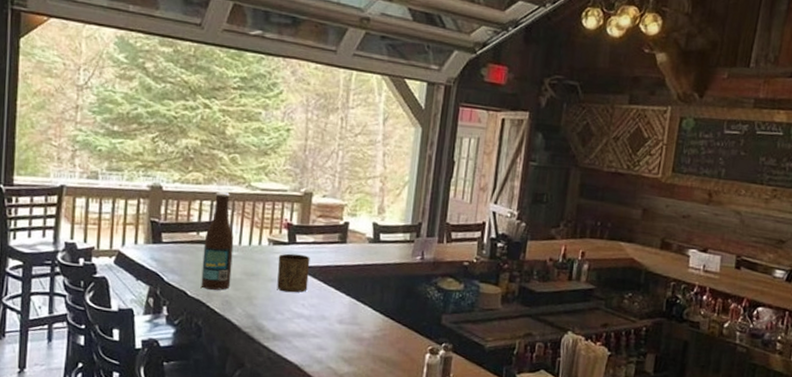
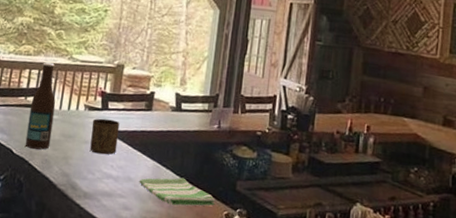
dish towel: none [334,313,419,344] -> present [139,177,215,207]

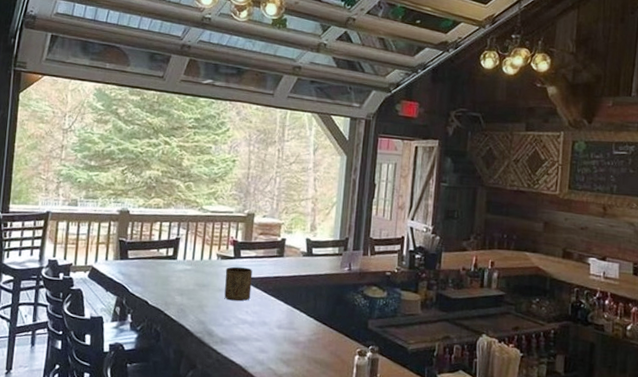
beer bottle: present [25,62,56,150] -> none [160,214,188,300]
dish towel: present [139,177,215,207] -> none [274,319,348,346]

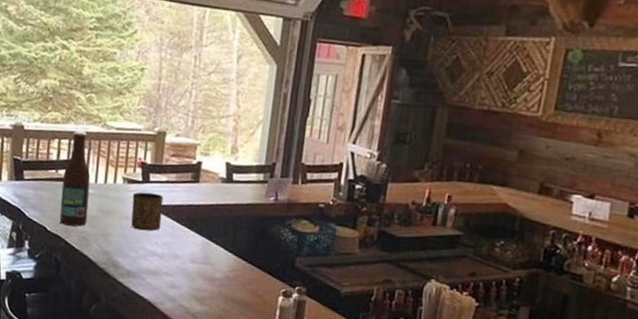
beer bottle: none [160,214,188,300] -> present [59,130,91,227]

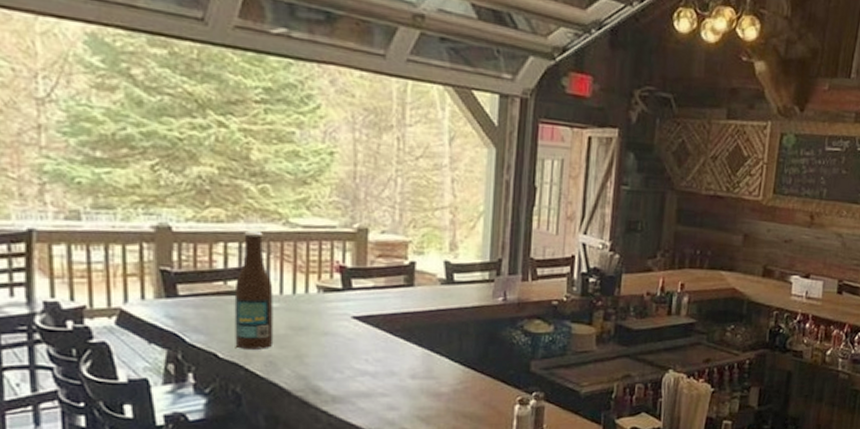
cup: present [131,192,164,231] -> none [331,301,371,347]

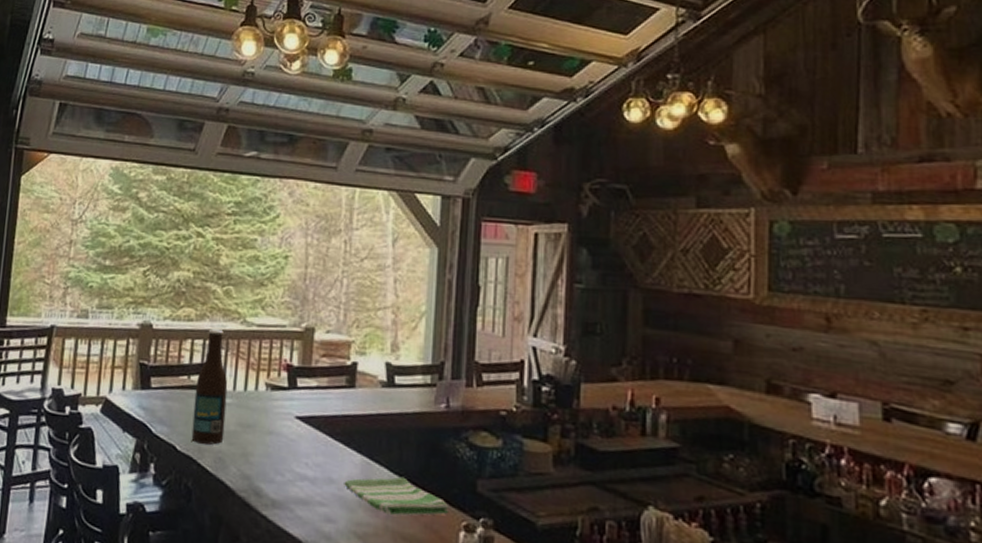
dish towel: none [406,364,506,397] -> present [344,476,449,516]

